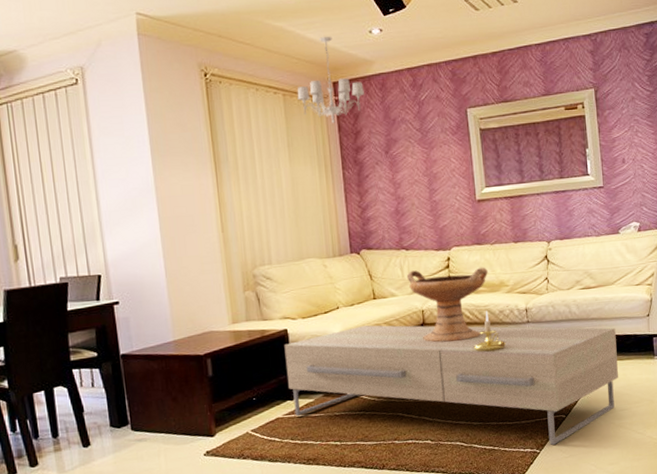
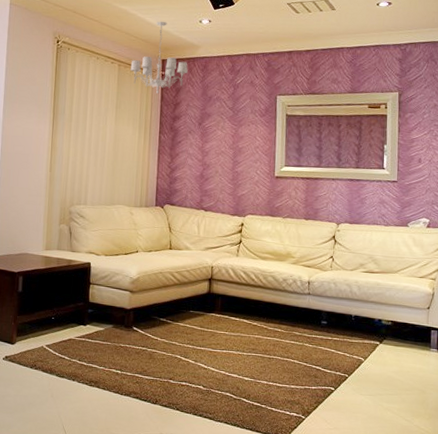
coffee table: present [284,325,618,446] -> none [83,271,394,415]
decorative bowl: present [406,267,488,343] -> none [202,230,277,300]
candle holder: present [472,310,507,352] -> none [253,277,286,315]

